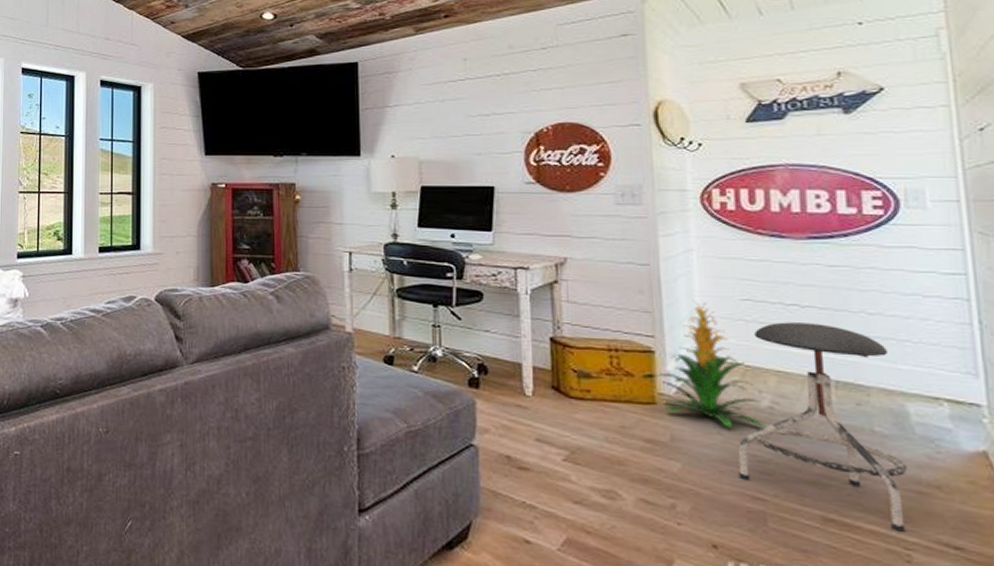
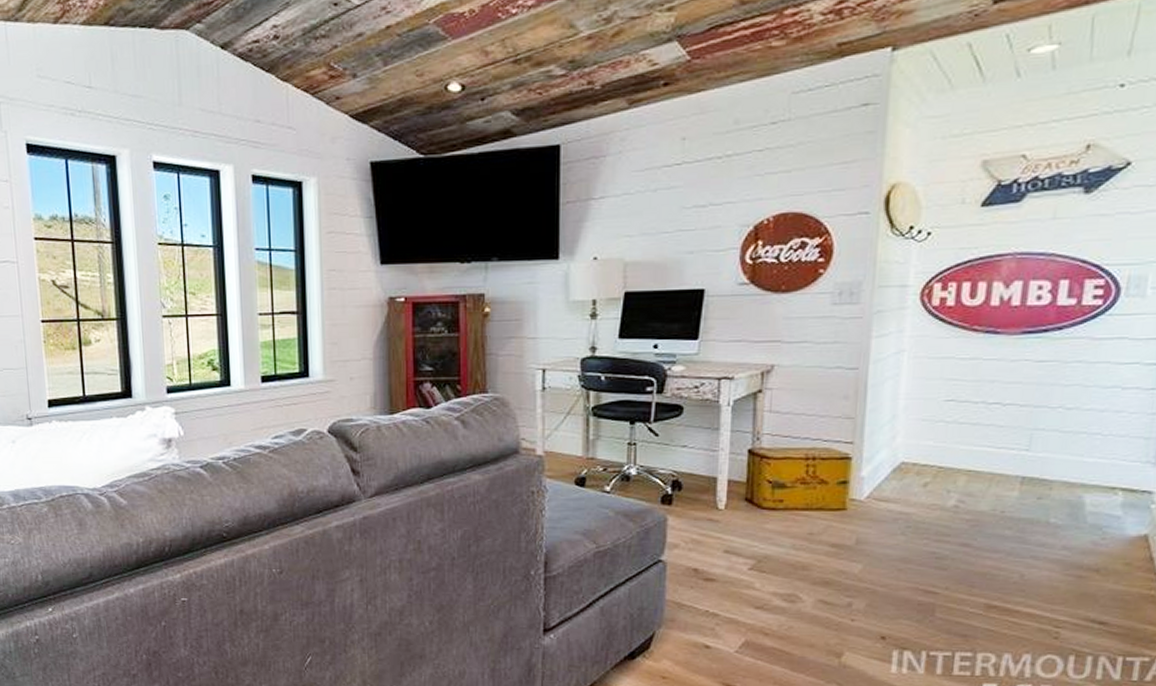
indoor plant: present [656,302,766,429] -> none [849,405,949,528]
stool: present [737,322,908,533] -> none [915,421,1078,614]

